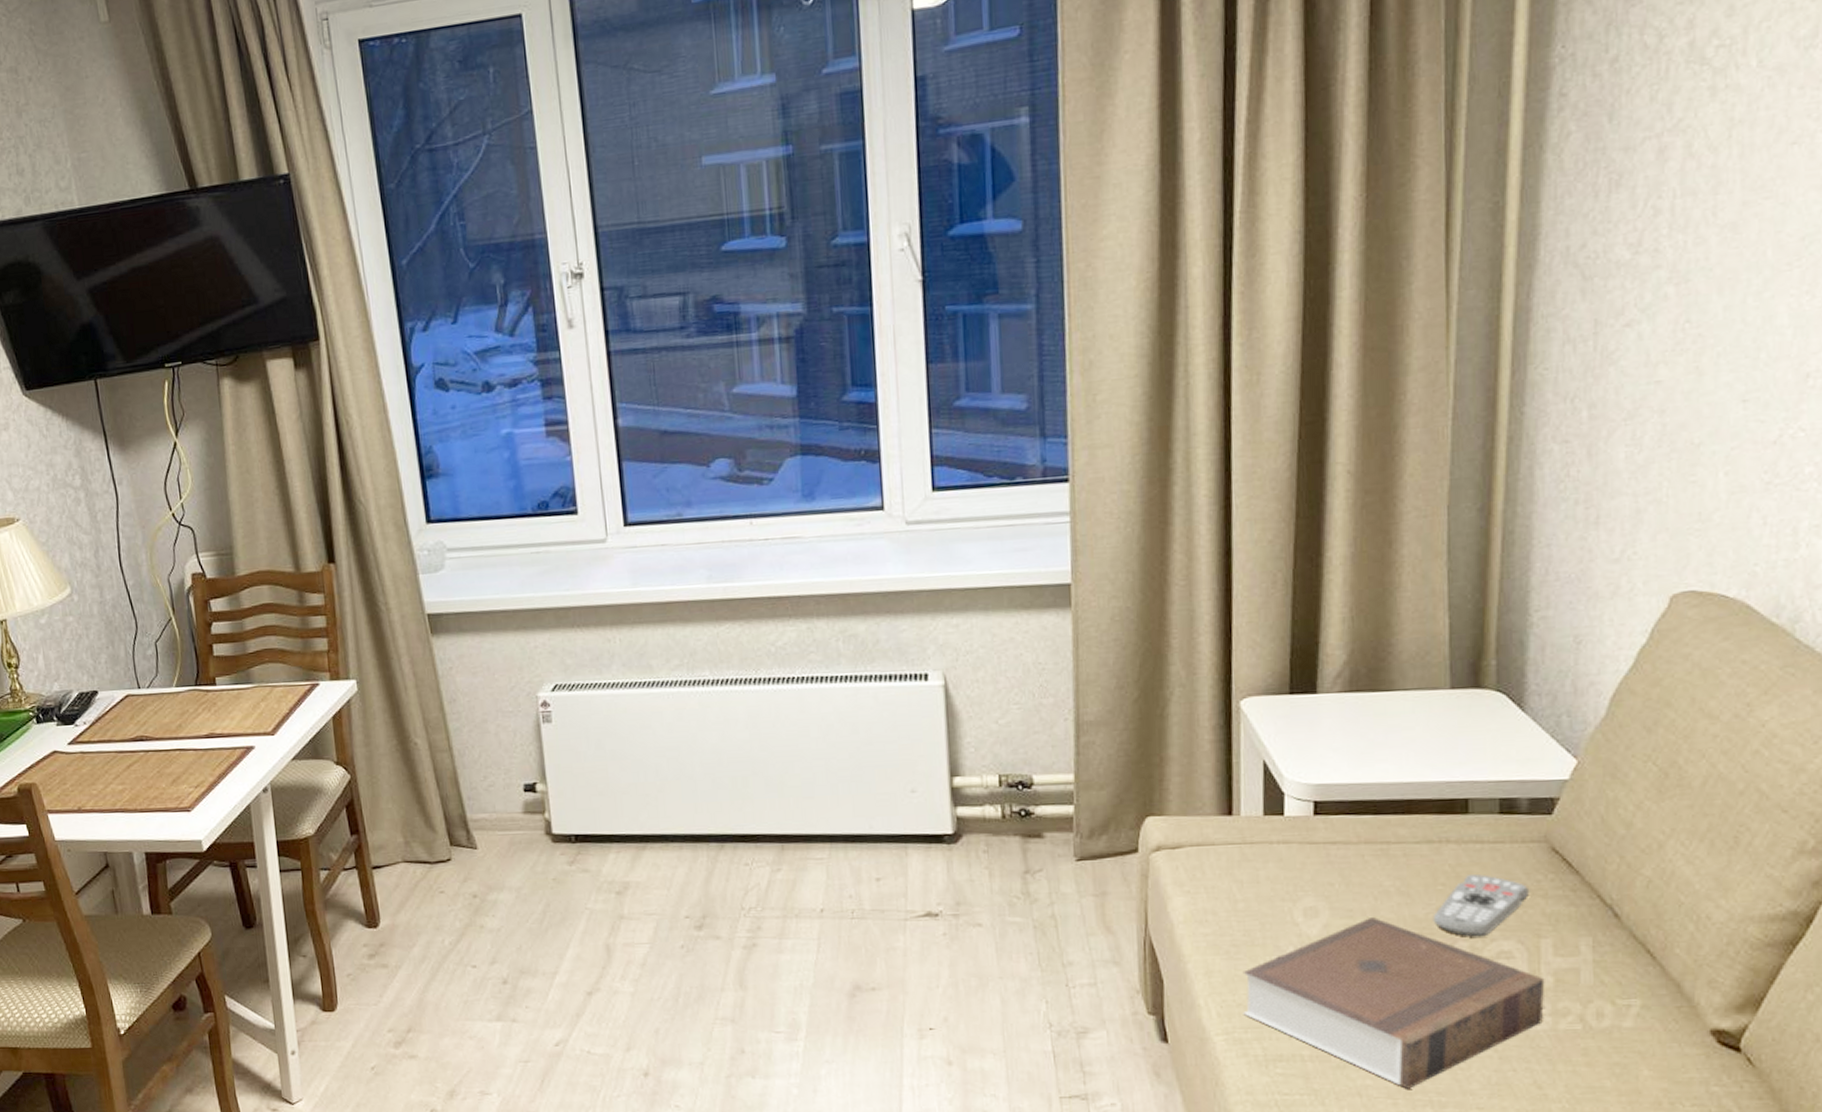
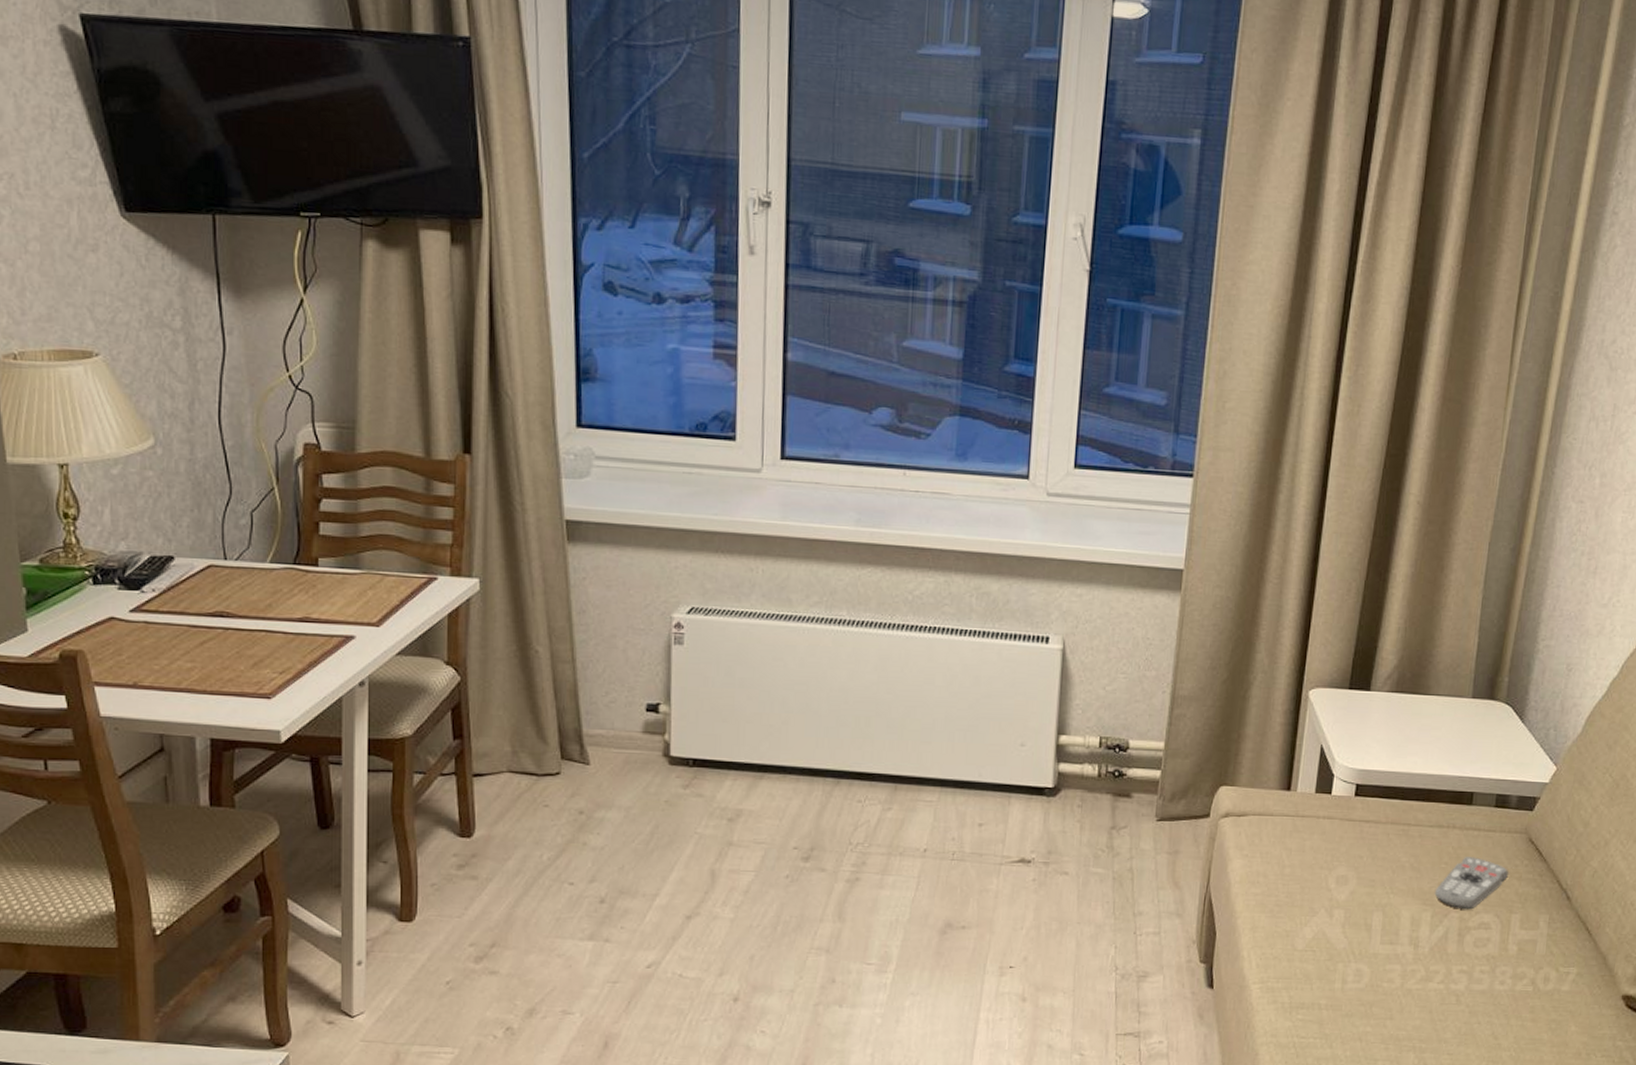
book: present [1242,917,1545,1089] -> none [1277,888,1511,1036]

